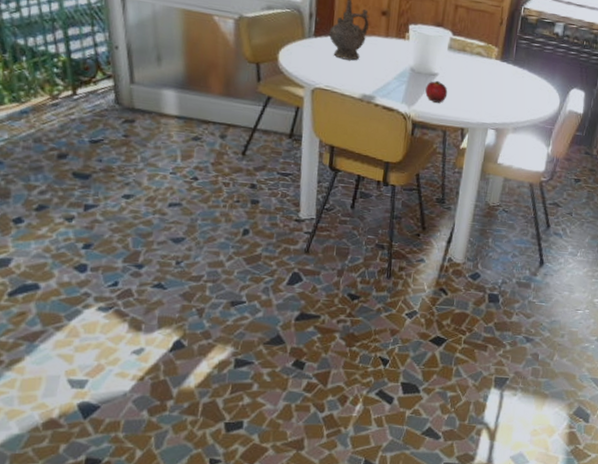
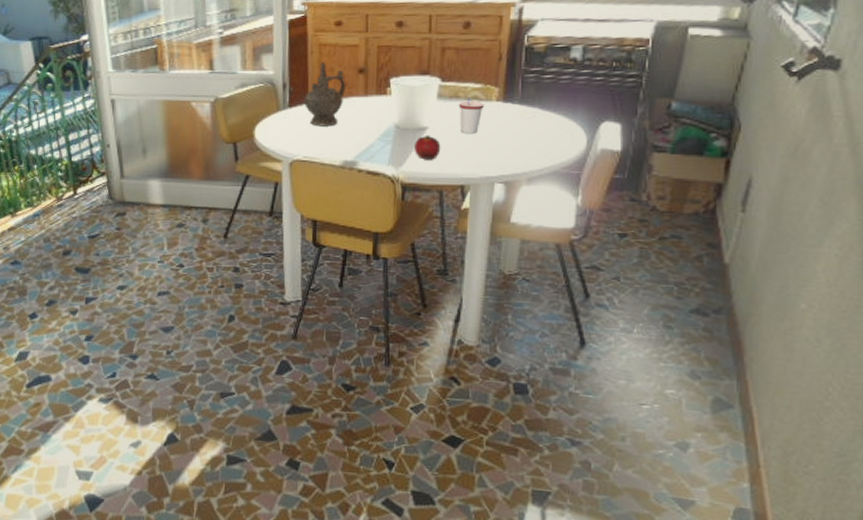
cup: none [464,53,486,85] -> present [458,98,484,133]

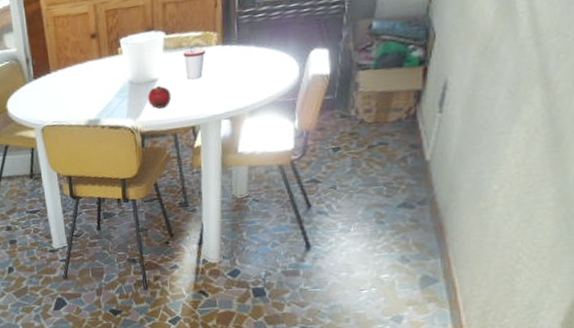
ceremonial vessel: present [303,62,347,126] -> none [46,32,82,93]

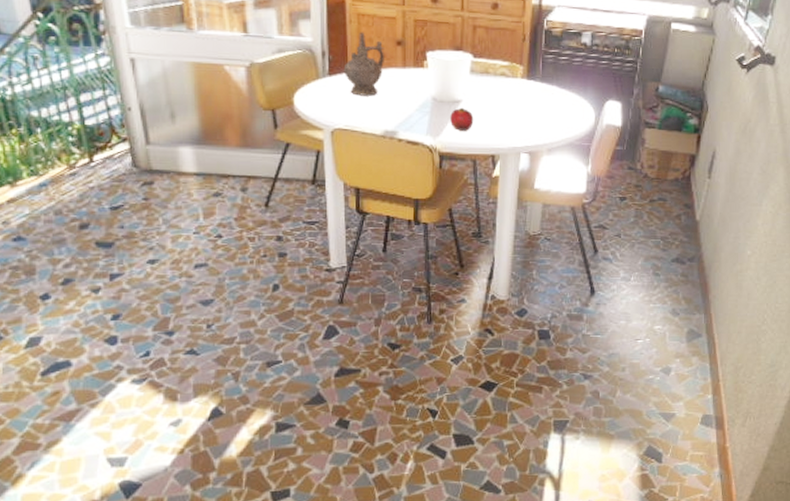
ceremonial vessel: none [46,32,82,93] -> present [343,32,385,96]
cup: present [183,46,206,79] -> none [489,74,511,107]

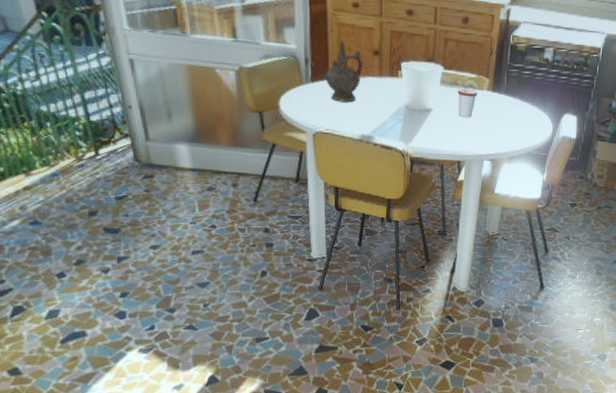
fruit: present [450,107,474,131] -> none [421,116,443,138]
cup: none [489,74,511,107] -> present [457,86,478,117]

